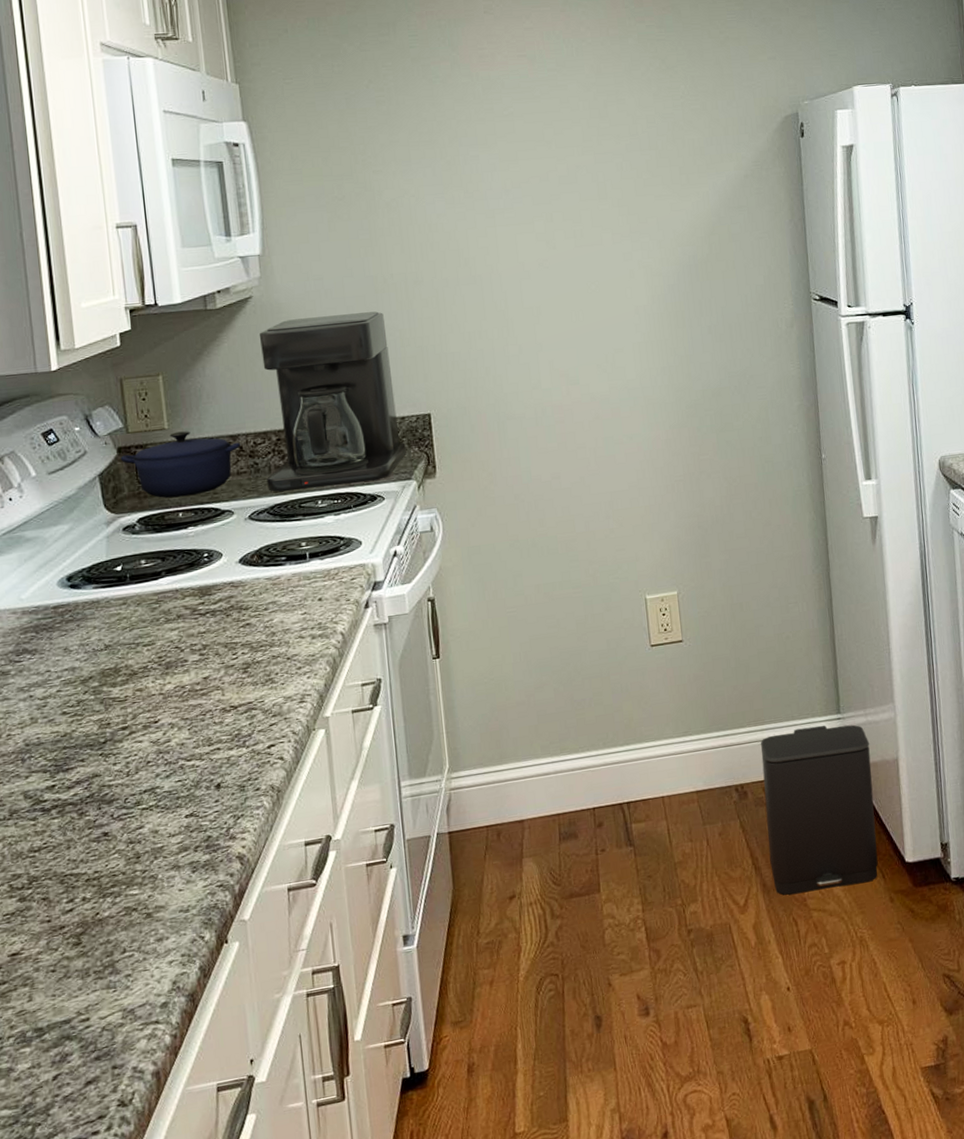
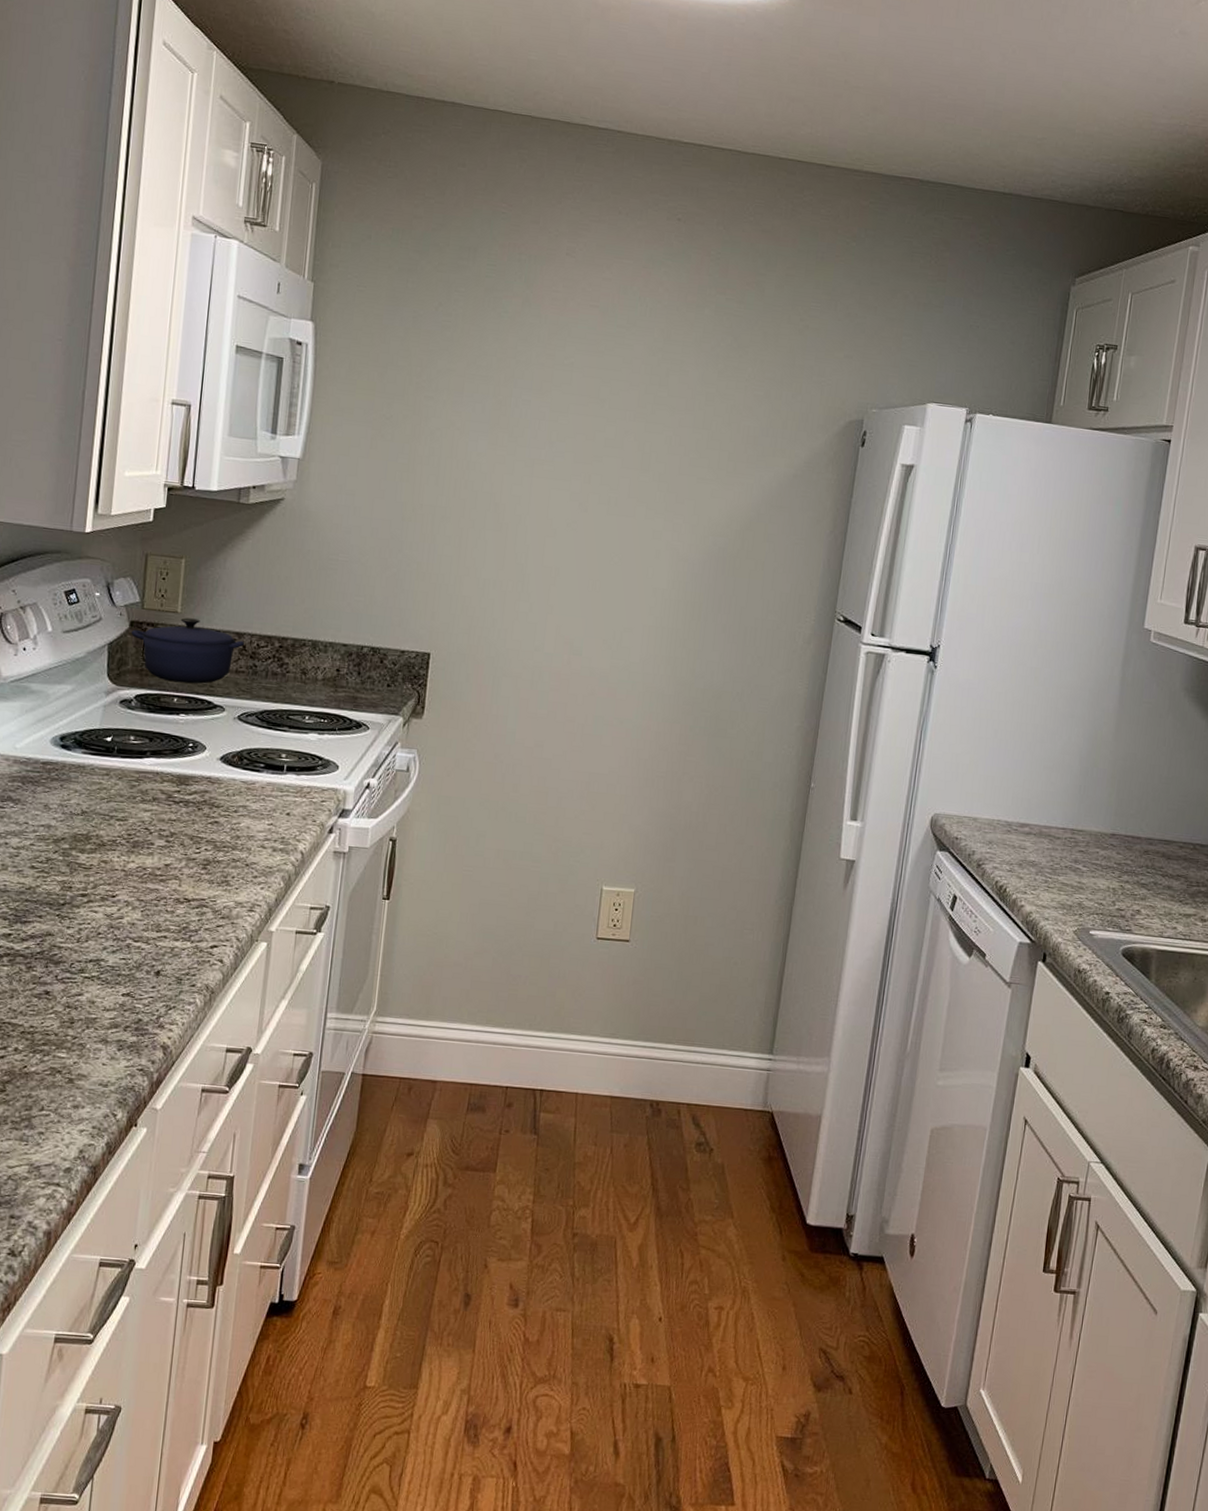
coffee maker: present [259,311,406,493] -> none [261,529,406,709]
pedal bin: present [760,725,878,895] -> none [668,1059,796,1234]

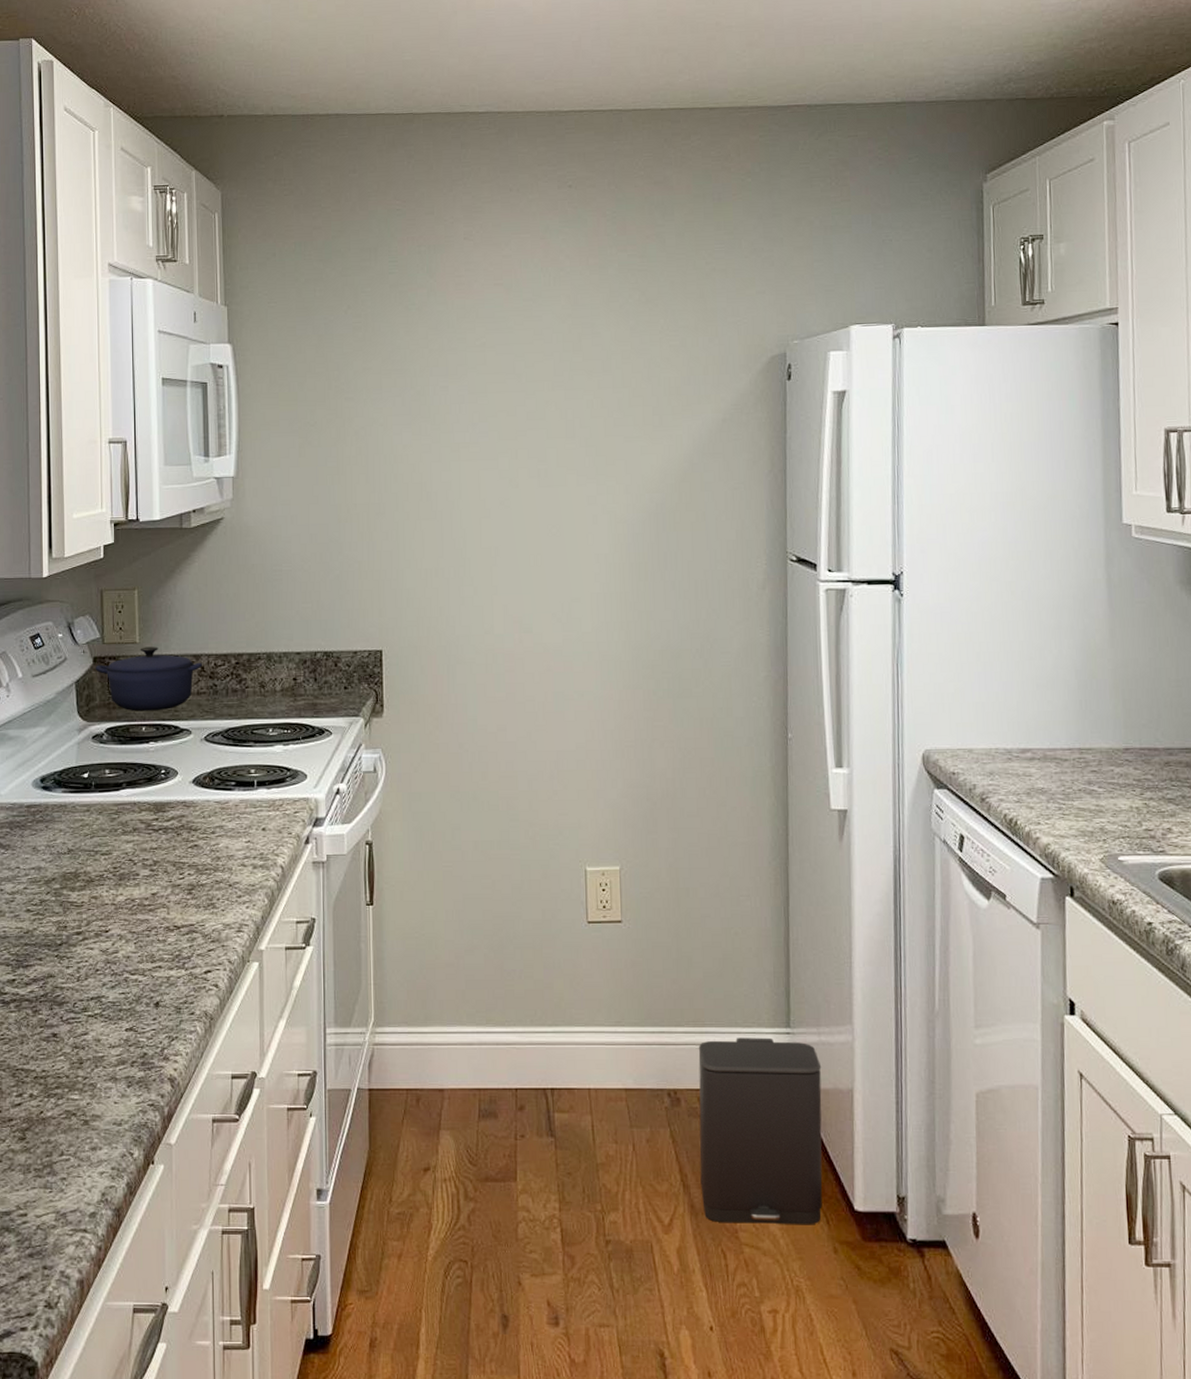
pedal bin: none [668,1059,796,1234] -> present [698,1037,823,1225]

